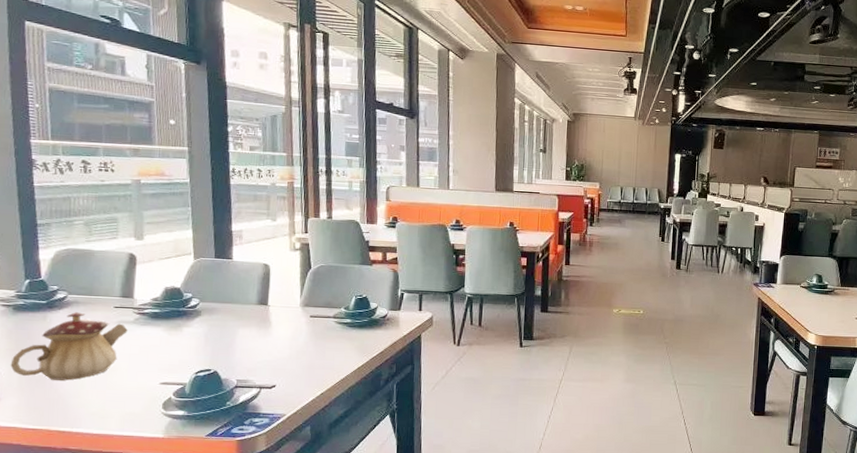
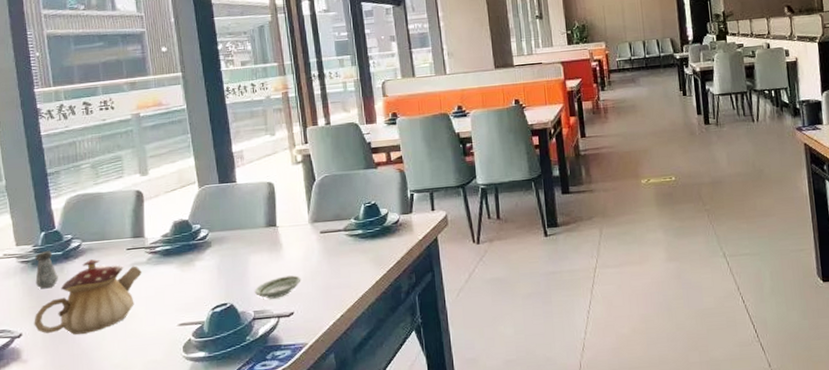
salt shaker: none [15,298,40,334] -> present [35,251,58,289]
saucer: none [239,351,287,371] -> present [254,275,301,299]

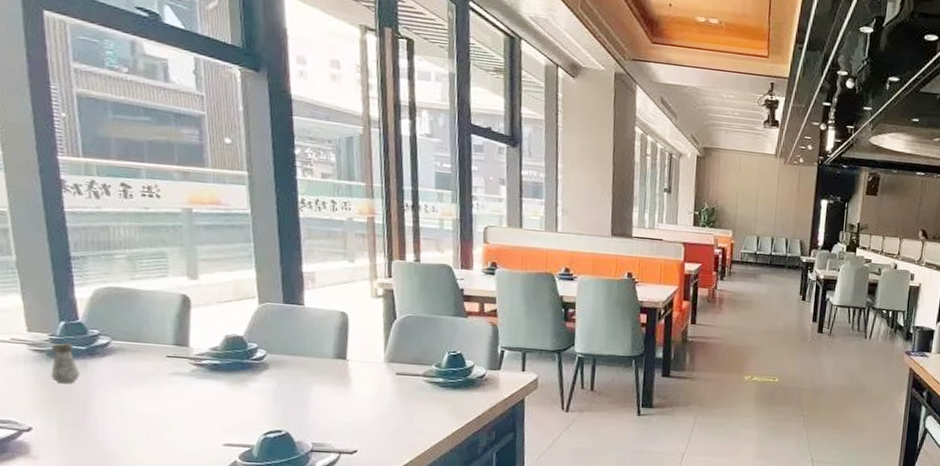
teapot: present [34,259,142,335] -> none [47,360,183,439]
saucer: present [254,275,301,299] -> none [314,412,369,434]

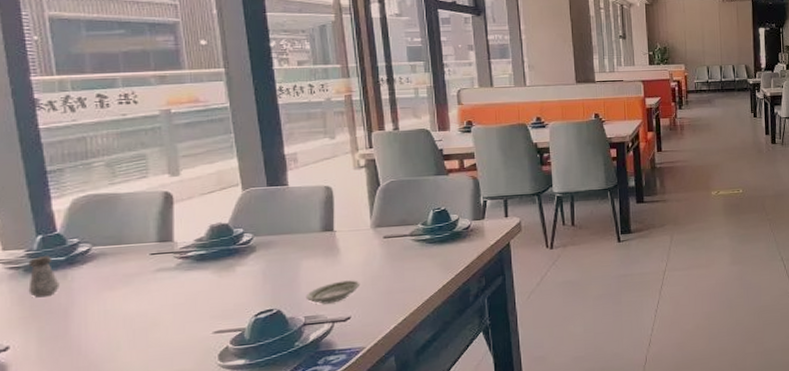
saucer: none [314,412,369,434] -> present [305,280,361,304]

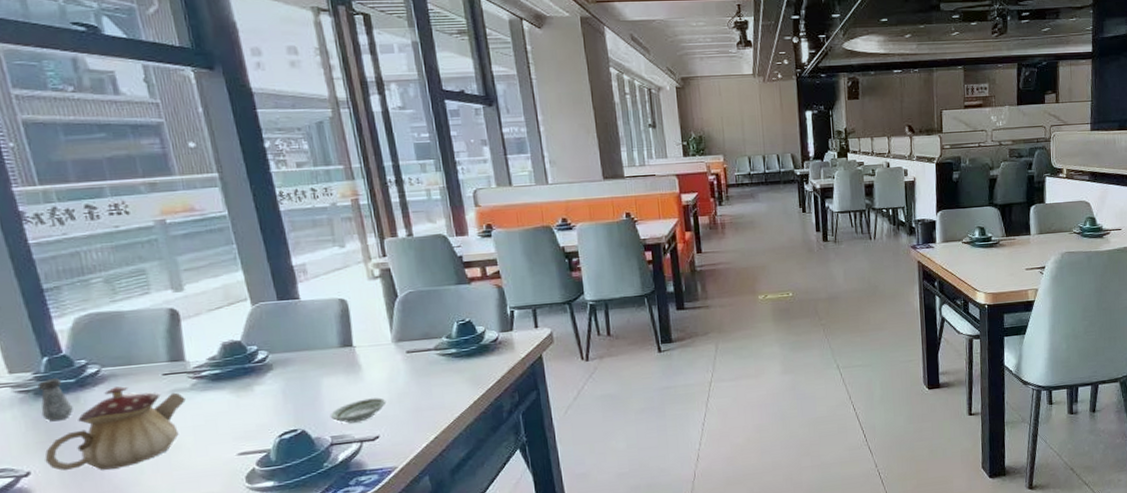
teapot: none [25,265,169,347] -> present [45,386,186,471]

